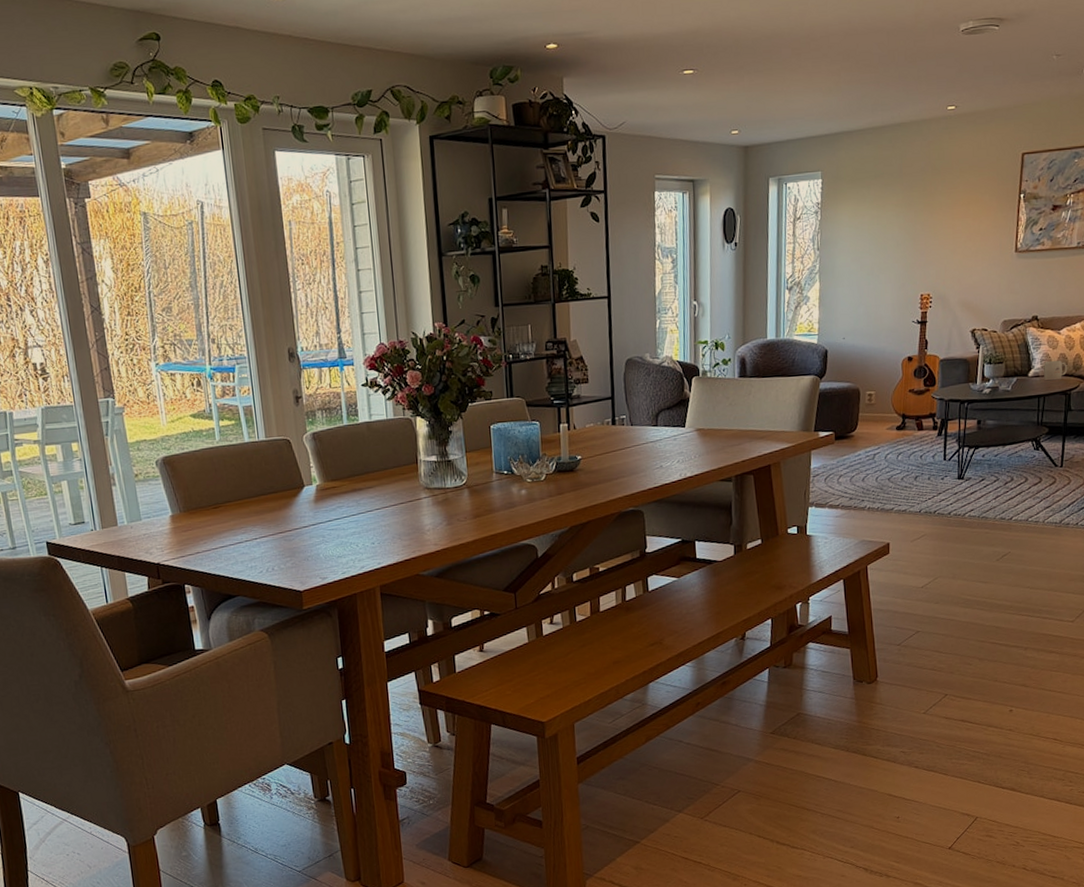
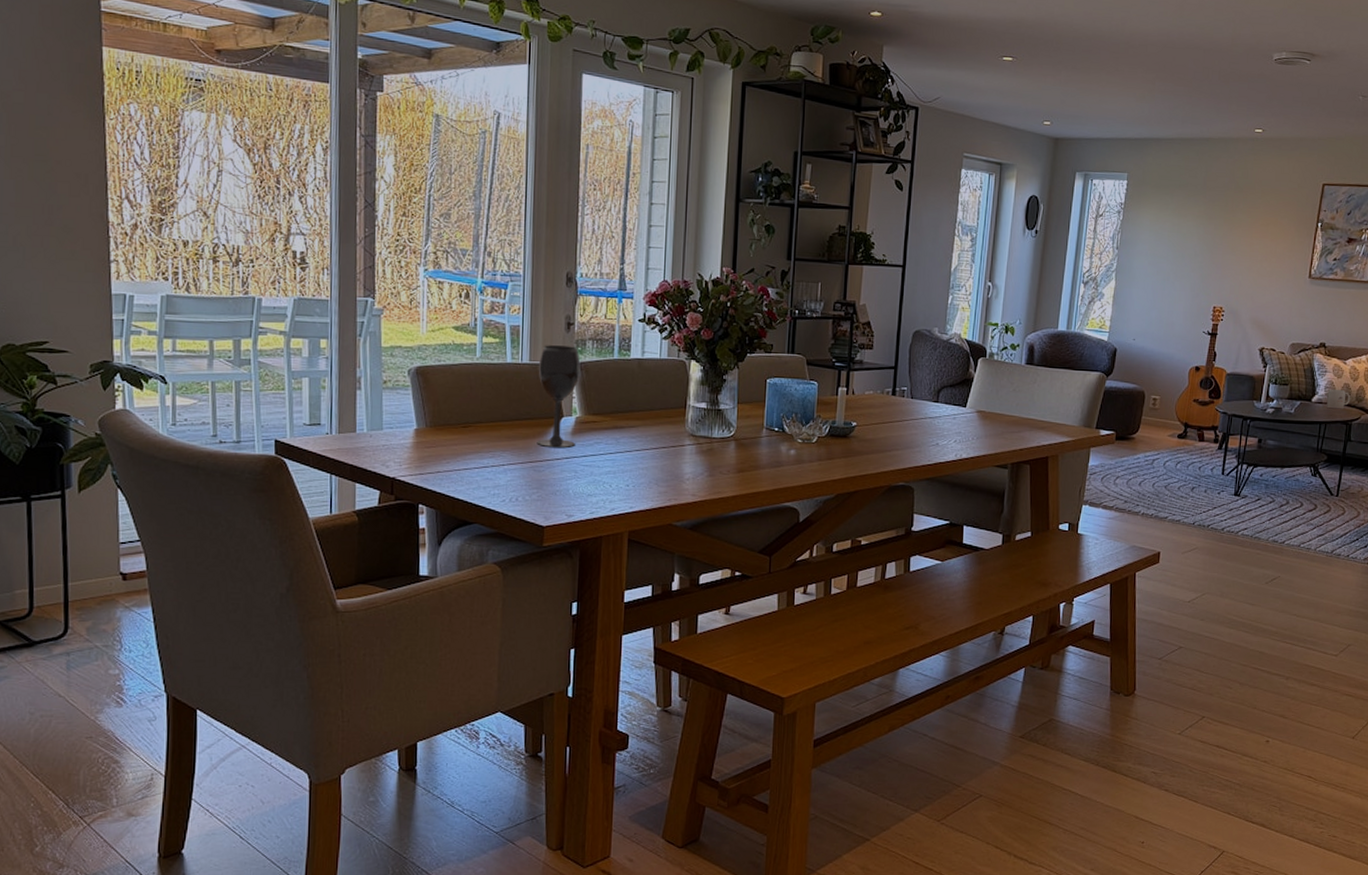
wine glass: none [274,418,319,517] -> present [537,345,581,448]

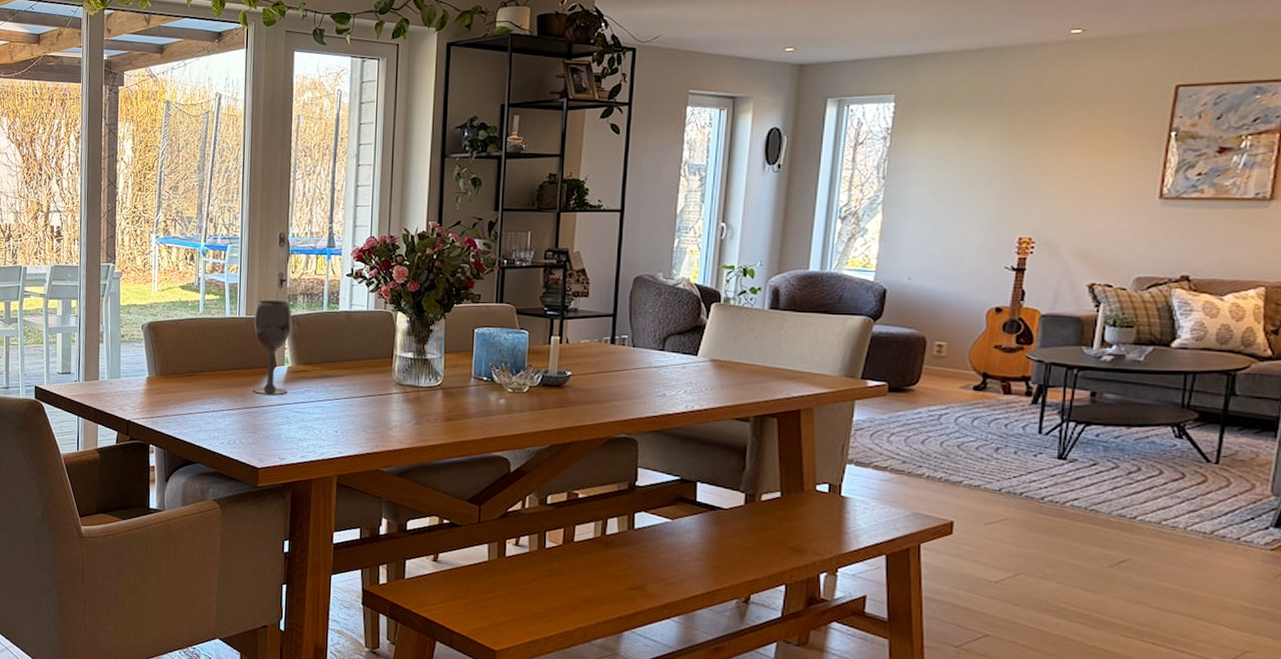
mug: present [1327,390,1351,409] -> none [1195,332,1233,356]

